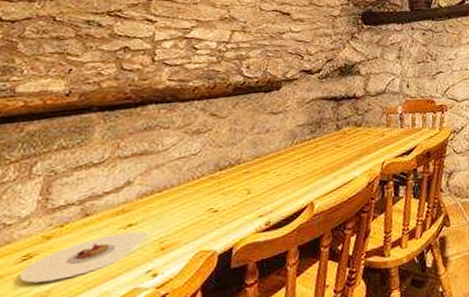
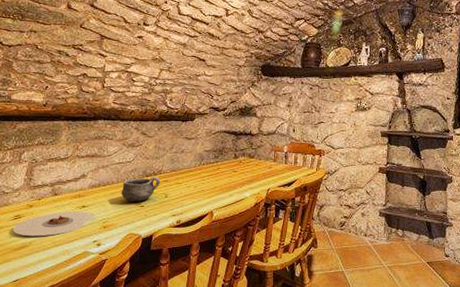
bowl: none [184,168,240,208] -> present [121,176,161,202]

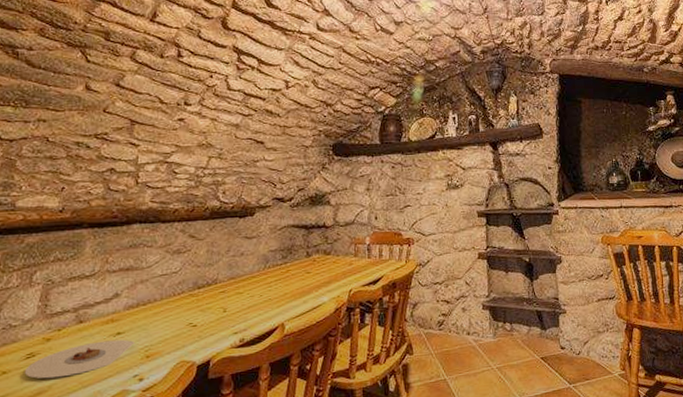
bowl: present [121,176,161,202] -> none [166,287,216,322]

